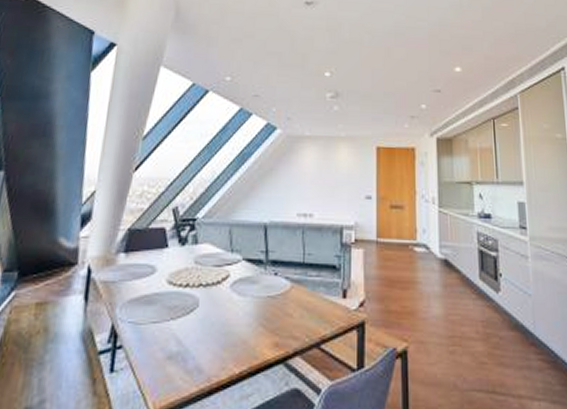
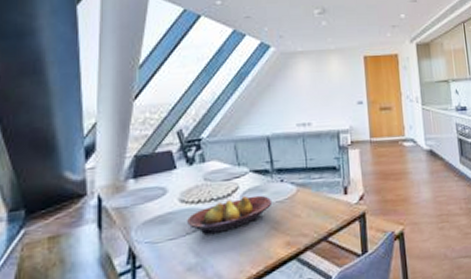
fruit bowl: none [173,285,264,324] -> present [187,195,273,236]

